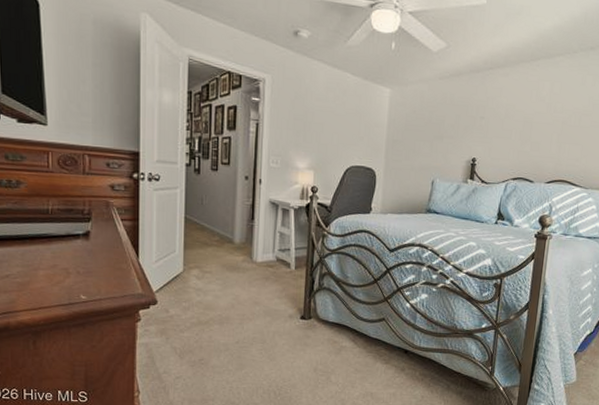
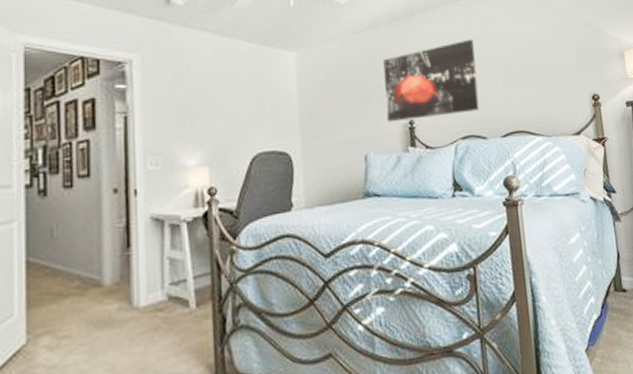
wall art: none [454,96,540,159] -> present [383,39,480,122]

